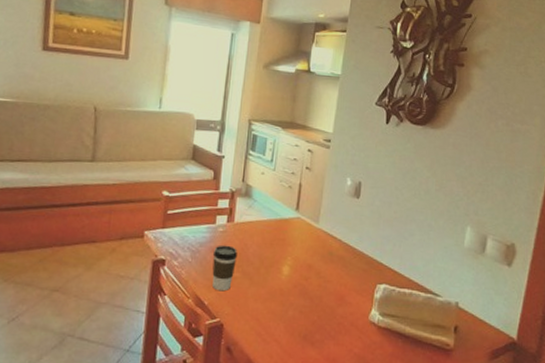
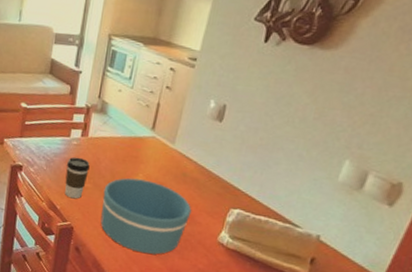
bowl: none [252,262,342,345] -> present [100,177,192,255]

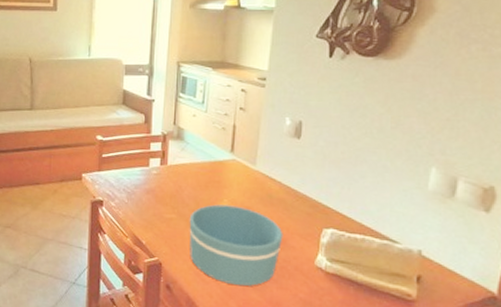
coffee cup: present [65,157,90,199] -> none [147,187,172,232]

